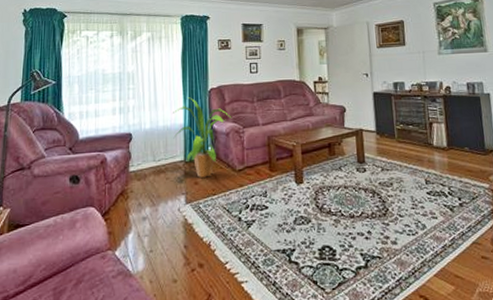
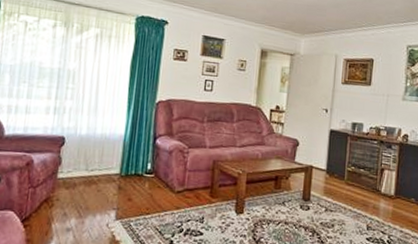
house plant: present [173,97,232,178] -> none [110,107,178,195]

